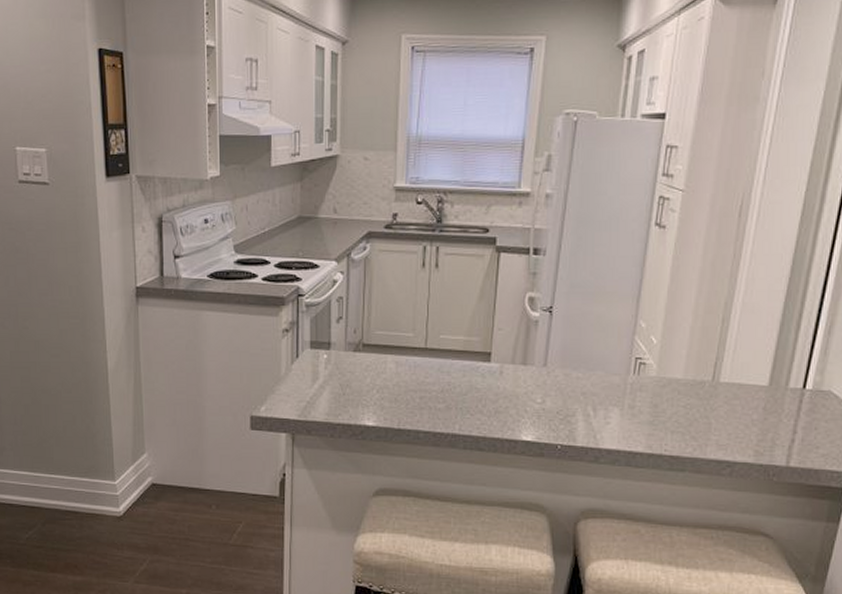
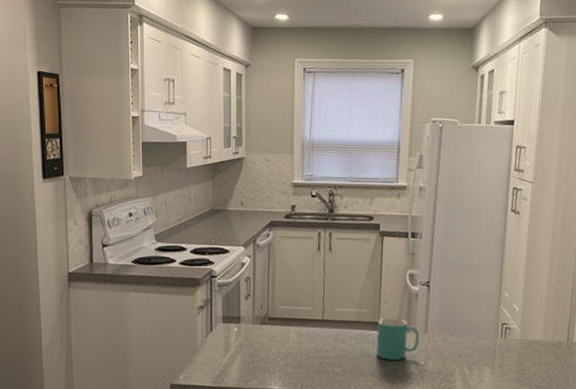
mug: none [485,347,538,396] -> present [375,317,420,360]

